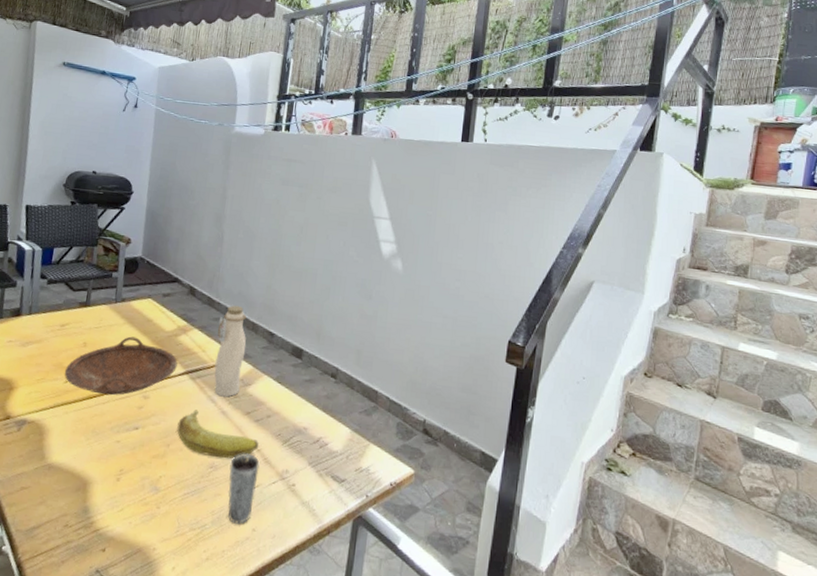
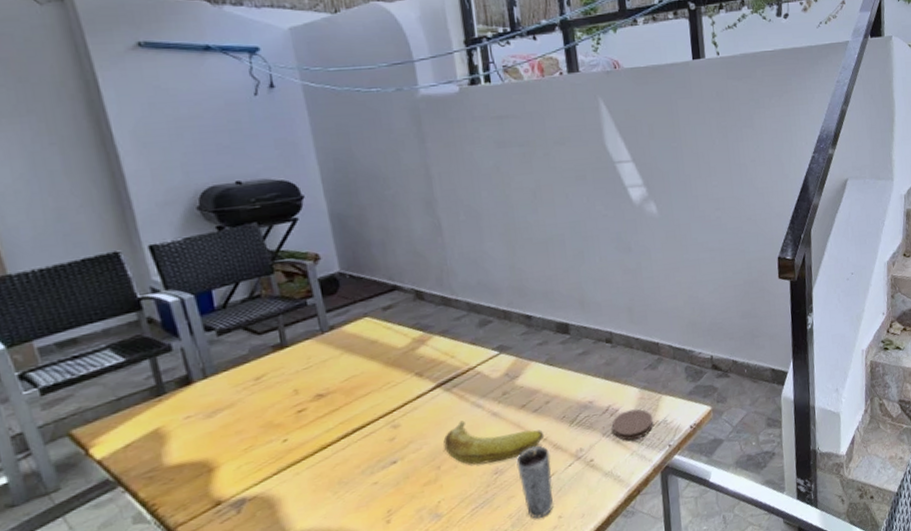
bowl: present [64,336,178,396] -> none [278,364,425,443]
water bottle: present [214,305,247,397] -> none [462,297,507,398]
coaster: none [318,447,358,479] -> present [611,409,654,441]

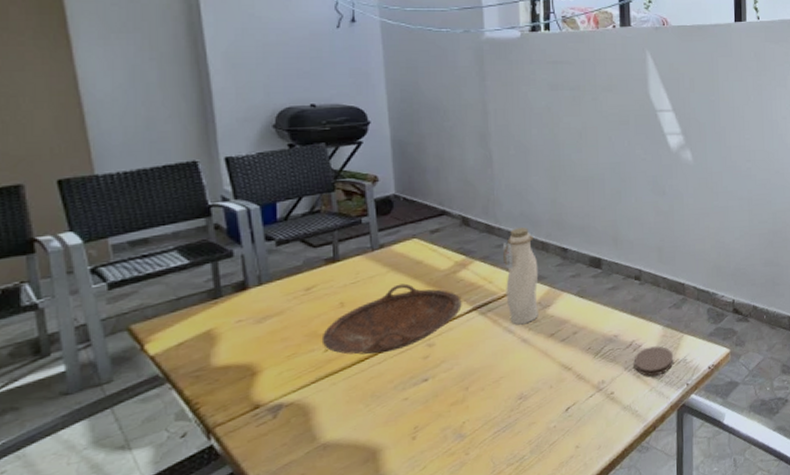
bowl: none [278,364,425,443] -> present [321,283,462,355]
banana: present [443,420,545,465] -> none [474,344,570,389]
water bottle: none [462,297,507,398] -> present [502,227,539,325]
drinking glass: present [516,446,553,519] -> none [540,374,573,447]

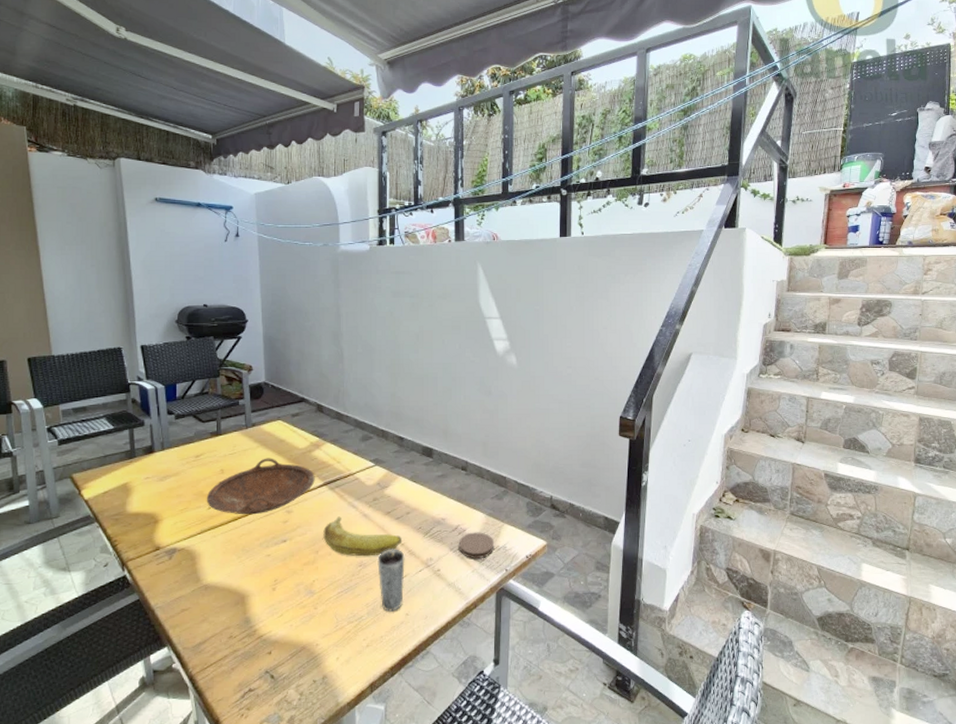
banana: none [474,344,570,389] -> present [323,516,403,557]
water bottle: present [502,227,539,325] -> none [349,417,379,501]
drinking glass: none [540,374,573,447] -> present [377,549,405,612]

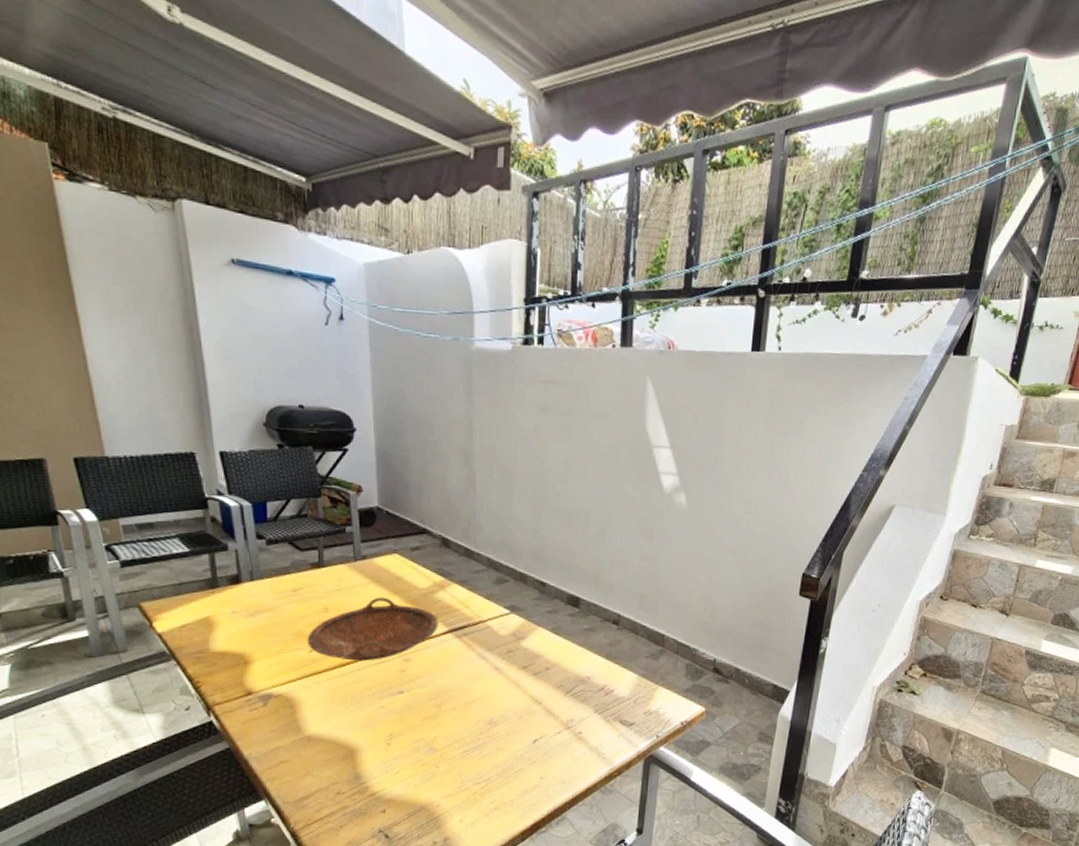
banana: present [323,516,403,557] -> none [447,668,540,714]
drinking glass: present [377,549,405,612] -> none [510,707,542,774]
coaster: present [458,532,495,558] -> none [604,693,646,722]

